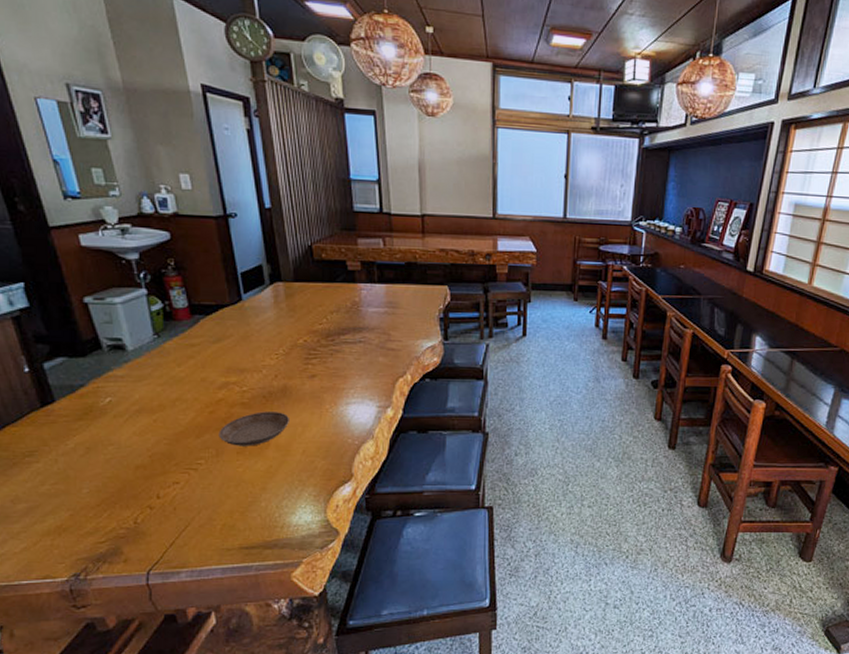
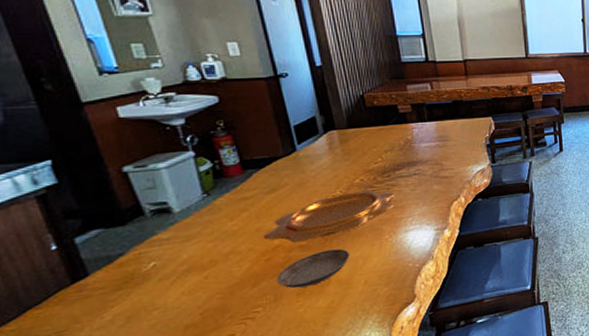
decorative bowl: none [208,353,339,400] -> present [263,190,395,243]

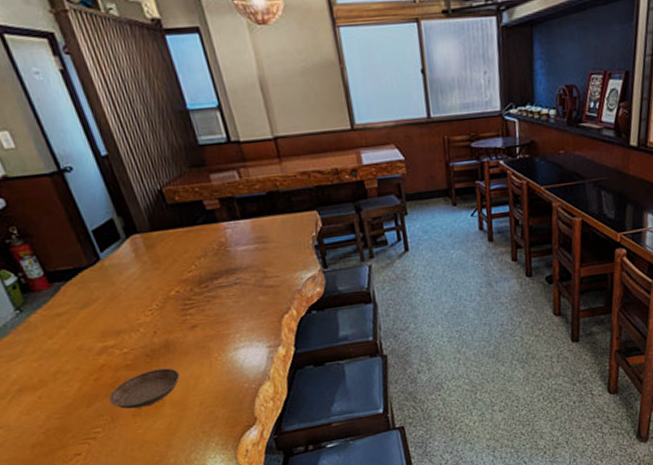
decorative bowl: present [263,190,395,243] -> none [86,303,219,362]

